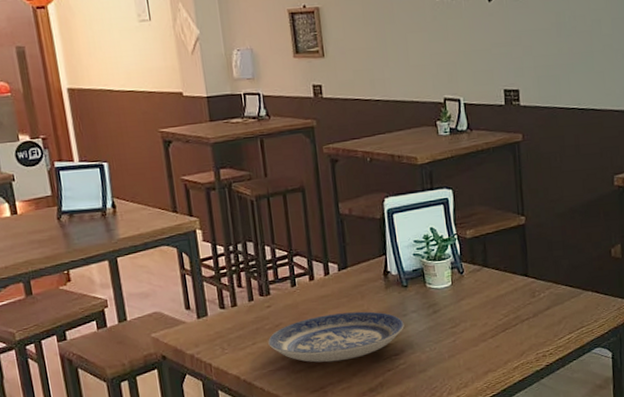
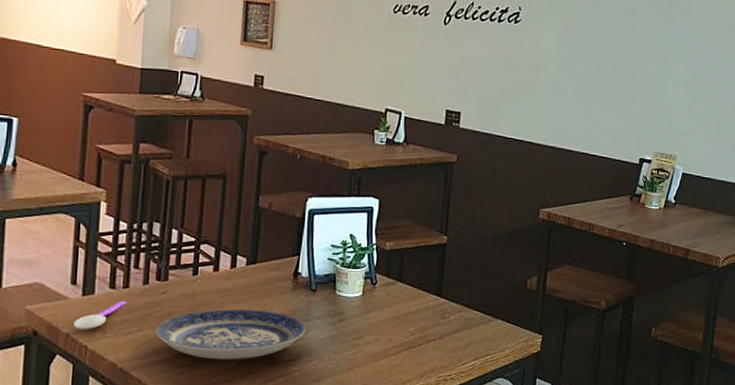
spoon: none [195,318,238,350] -> present [74,300,127,330]

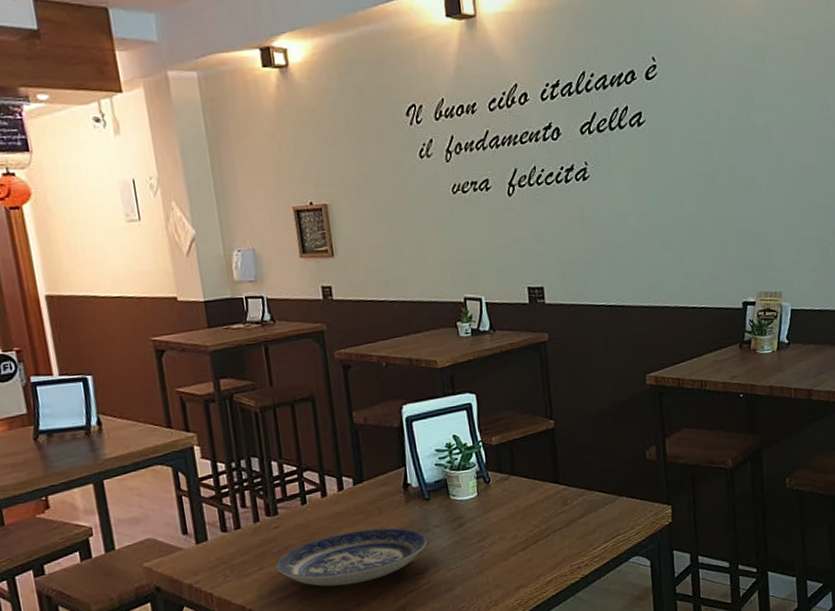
spoon: present [74,300,127,330] -> none [194,541,242,579]

